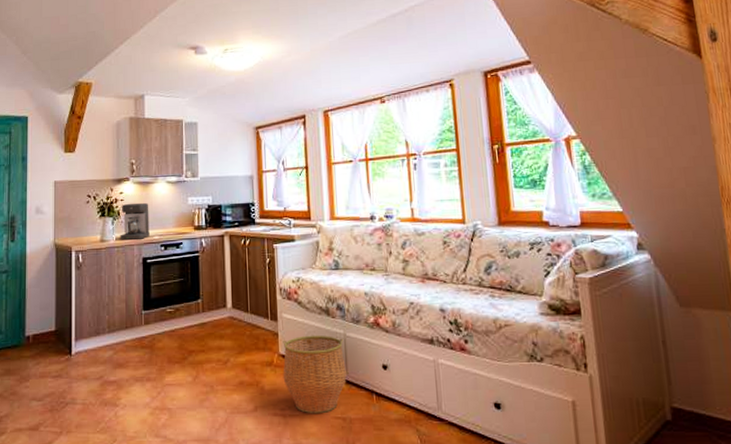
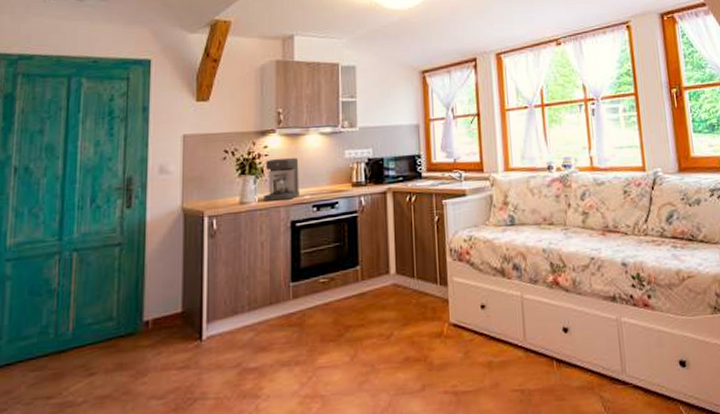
basket: present [283,335,347,414] -> none [453,298,525,389]

